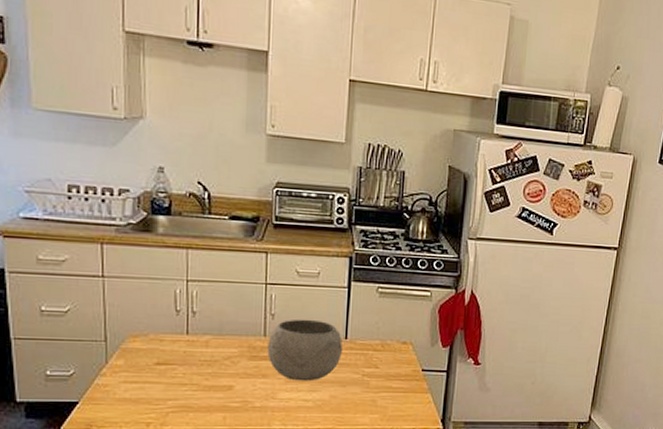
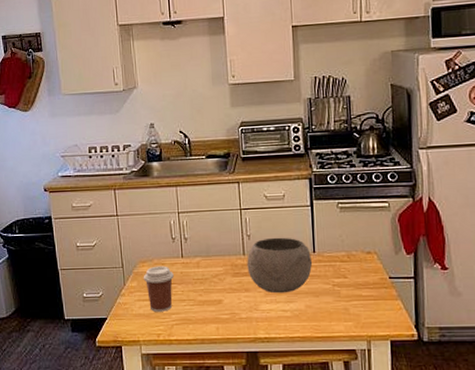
coffee cup: none [133,342,174,397] -> present [143,266,174,312]

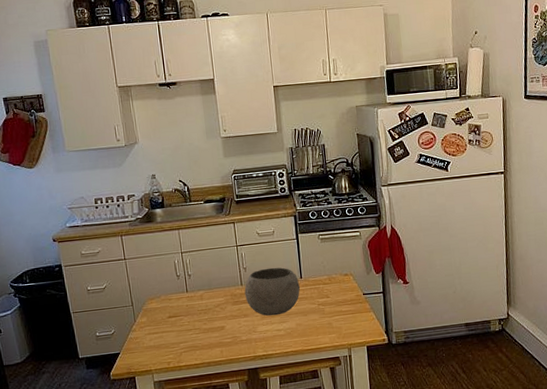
coffee cup: present [143,266,174,312] -> none [152,301,180,343]

